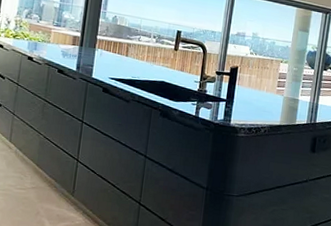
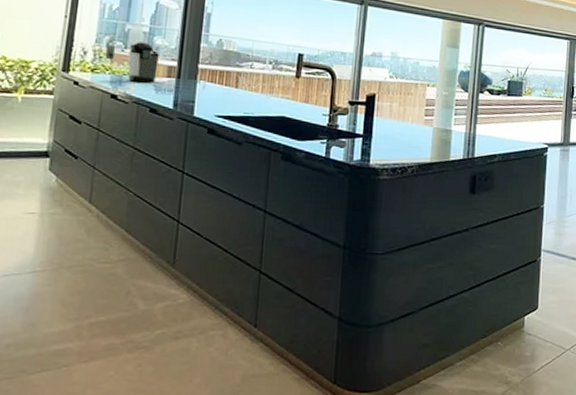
coffee maker: none [24,15,67,50] -> present [104,42,159,84]

